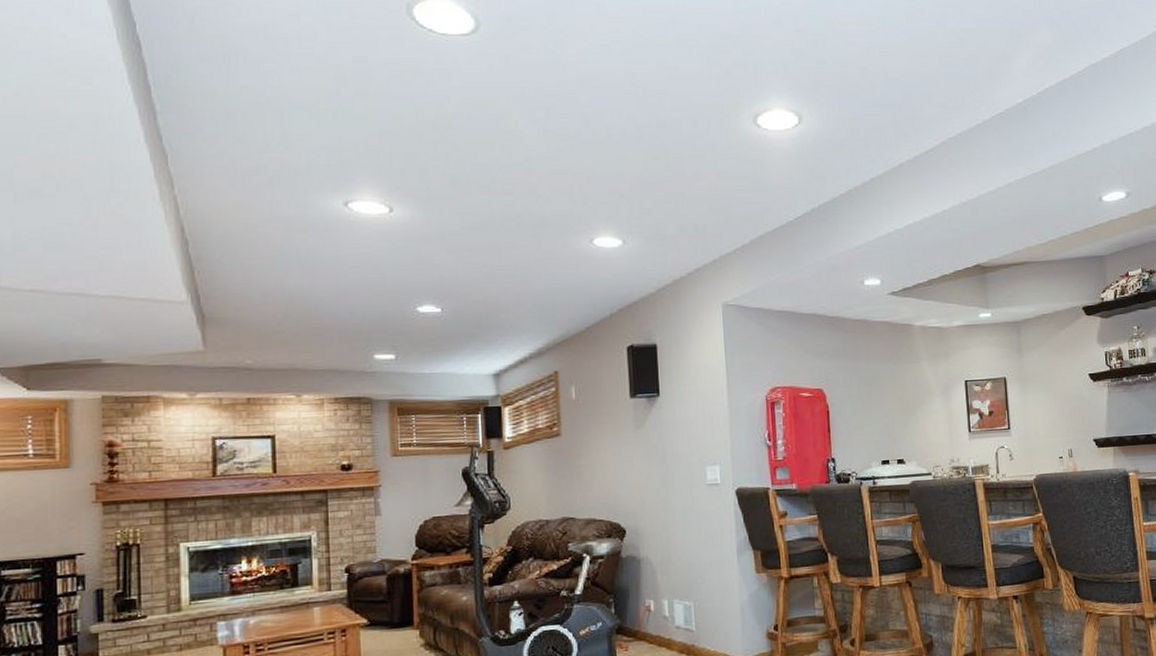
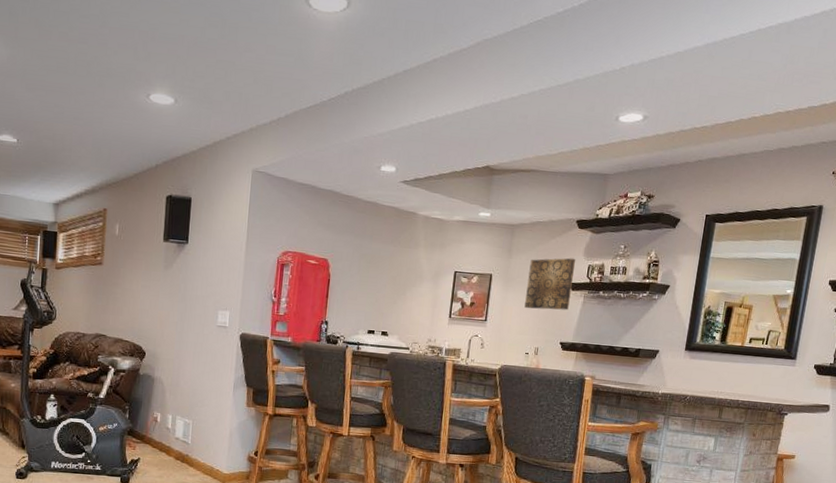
wall art: none [1043,347,1095,409] -> present [524,258,576,311]

